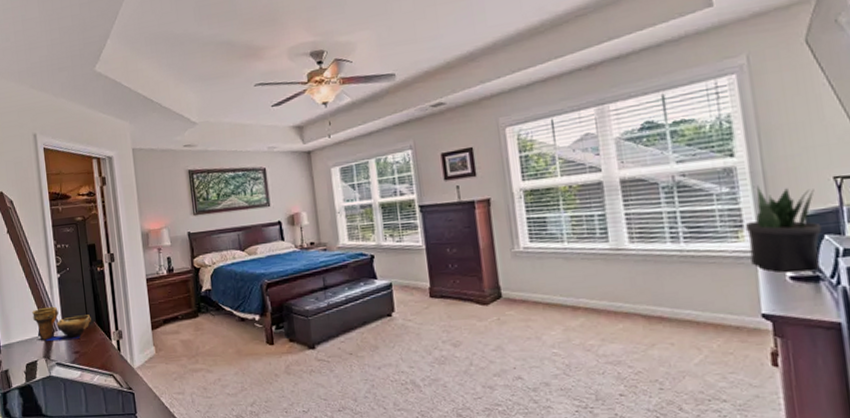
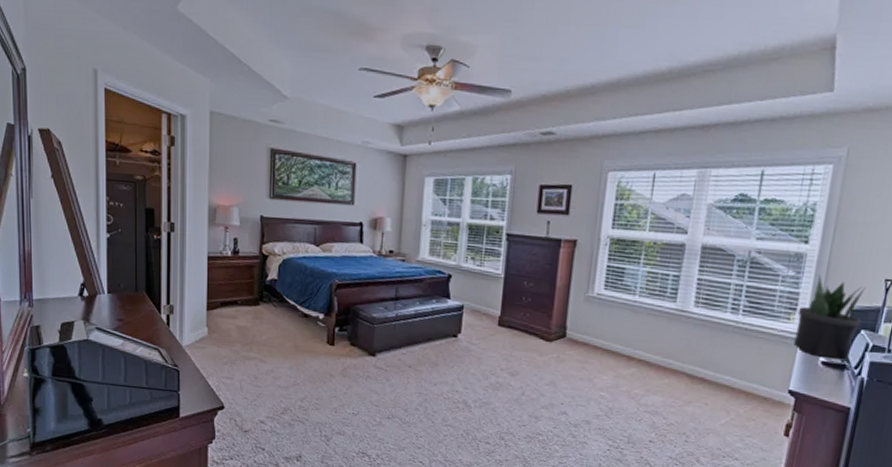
decorative bowl: present [31,306,91,341] -> none [72,266,141,306]

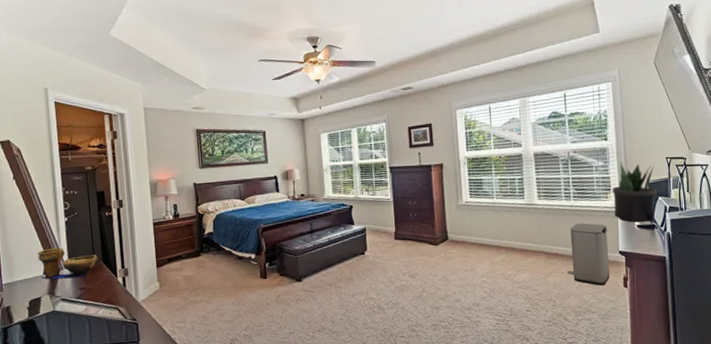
decorative bowl: none [72,266,141,306] -> present [36,247,98,280]
pedal bin: none [712,345,780,429] -> present [567,223,610,286]

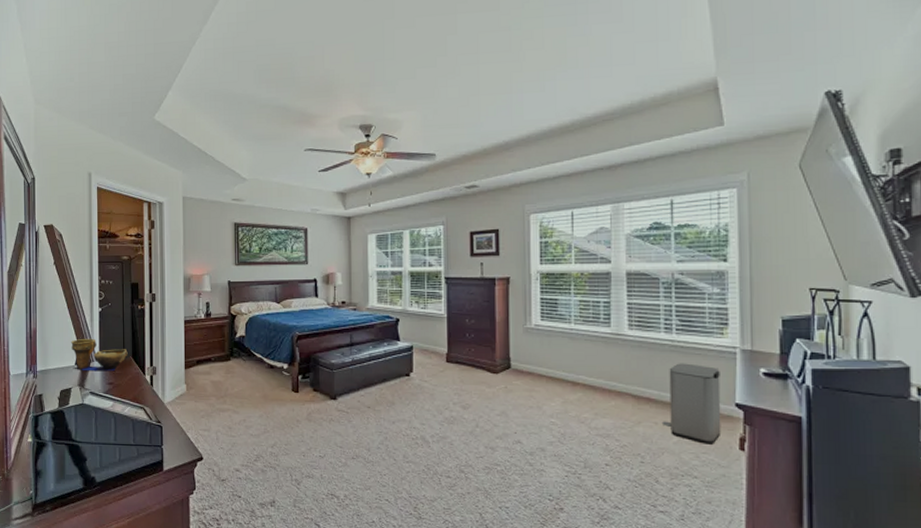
planter: present [612,161,657,223] -> none [729,289,795,369]

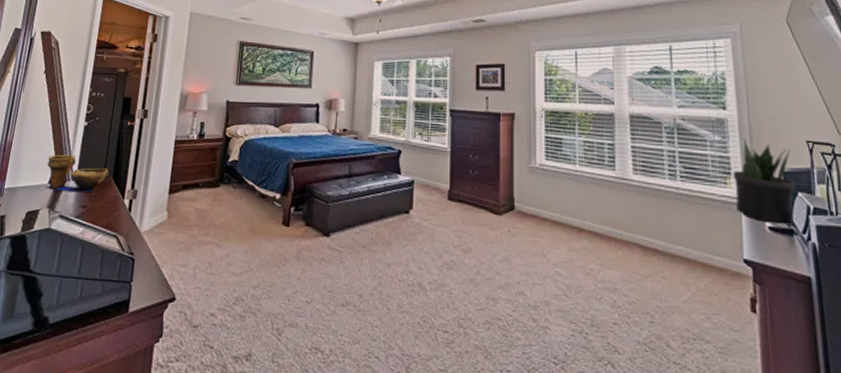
pedal bin: present [661,363,721,444] -> none [670,212,732,305]
planter: none [729,289,795,369] -> present [732,138,796,224]

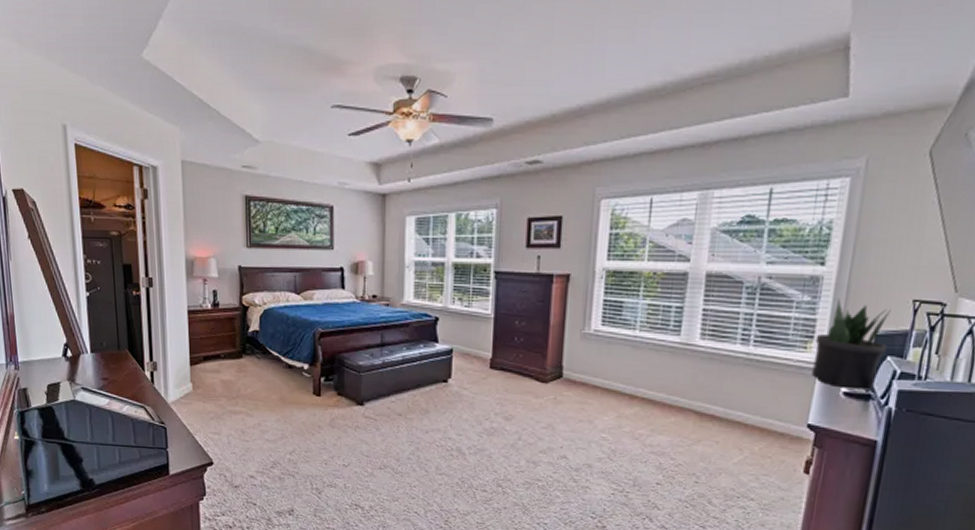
decorative bowl: present [45,154,109,192] -> none [55,326,123,365]

